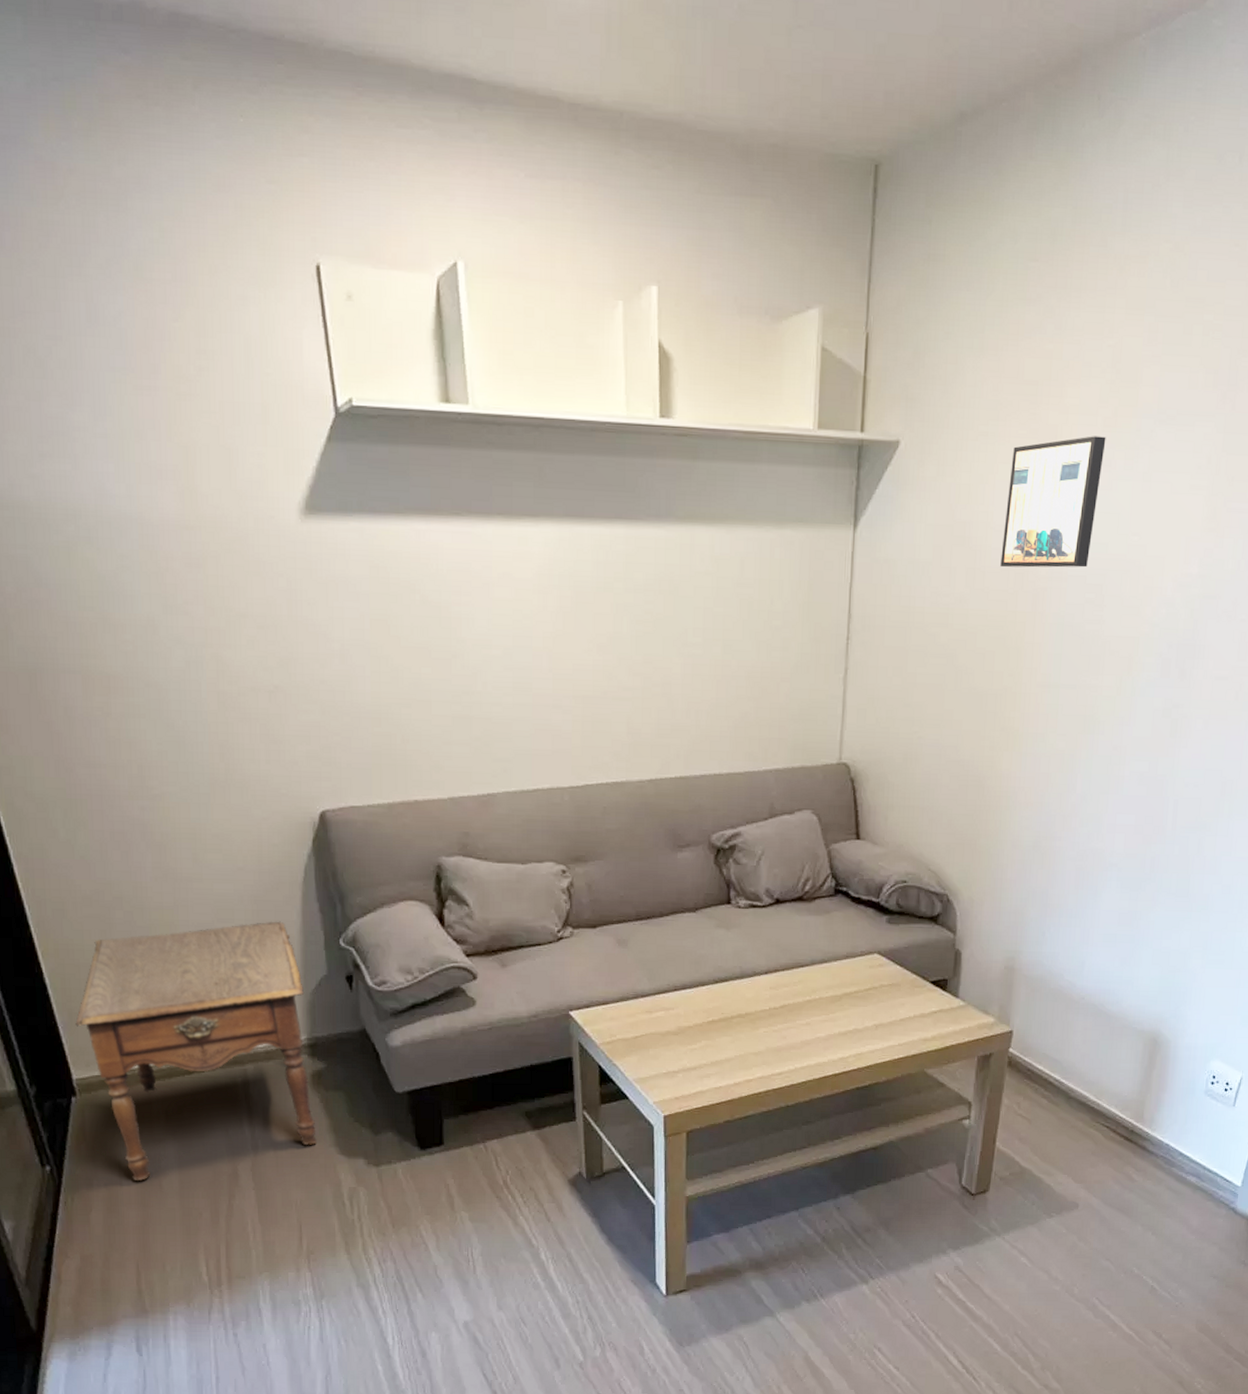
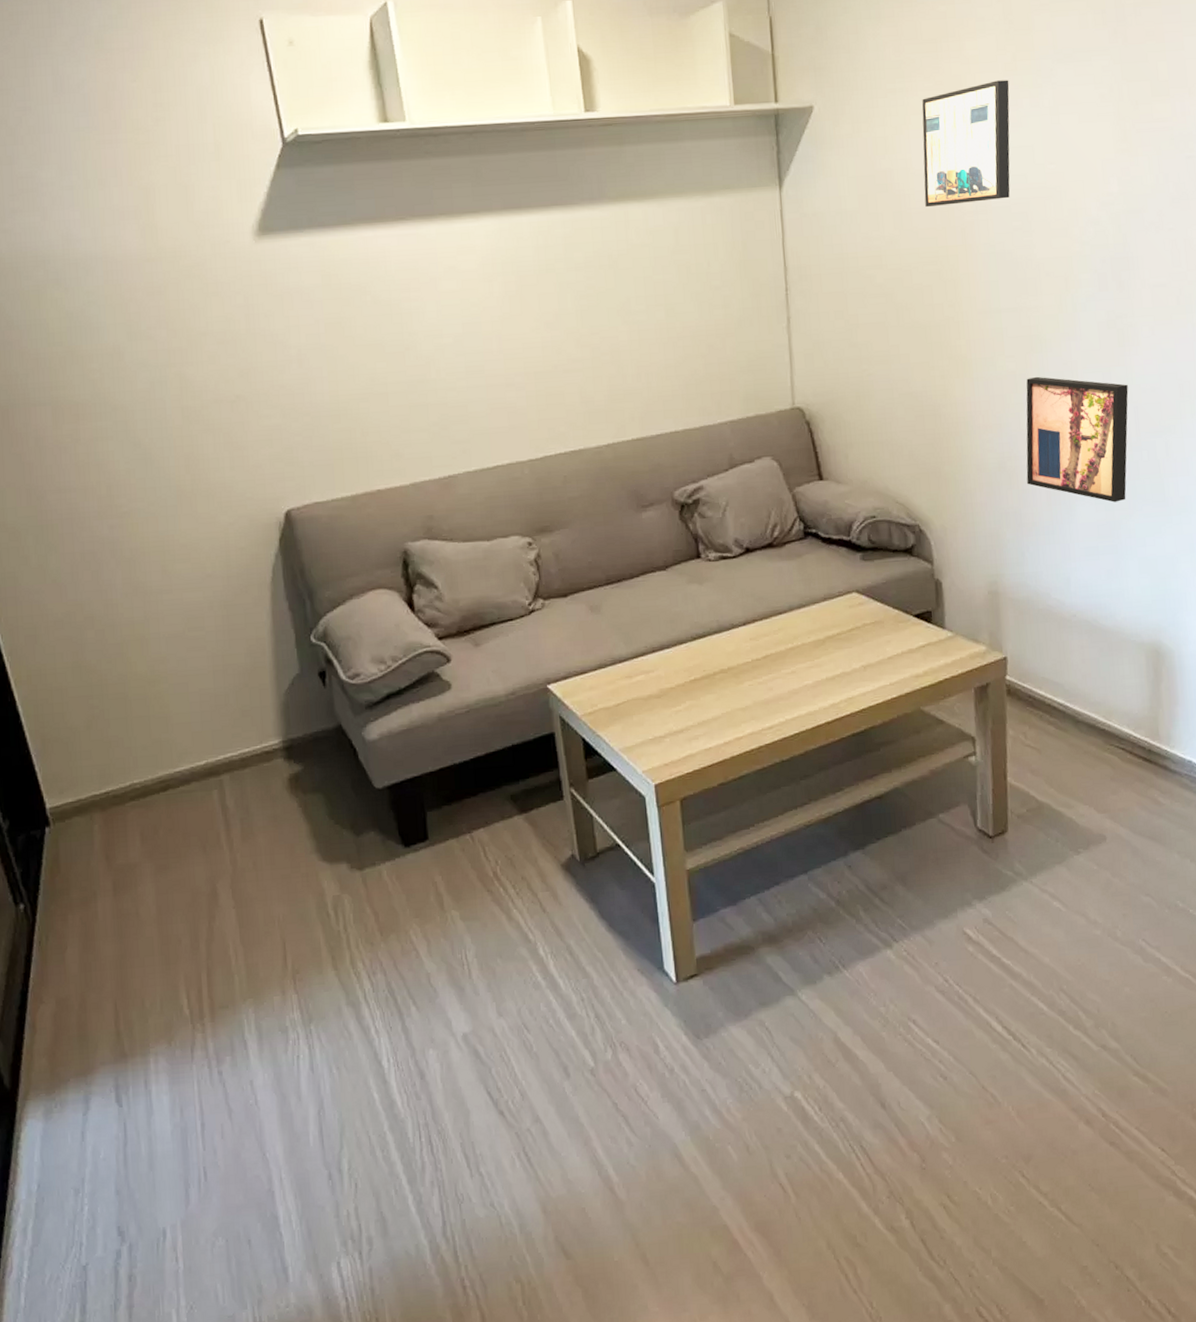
side table: present [75,921,317,1181] -> none [48,624,297,911]
wall art: none [1058,758,1172,893] -> present [1026,376,1129,503]

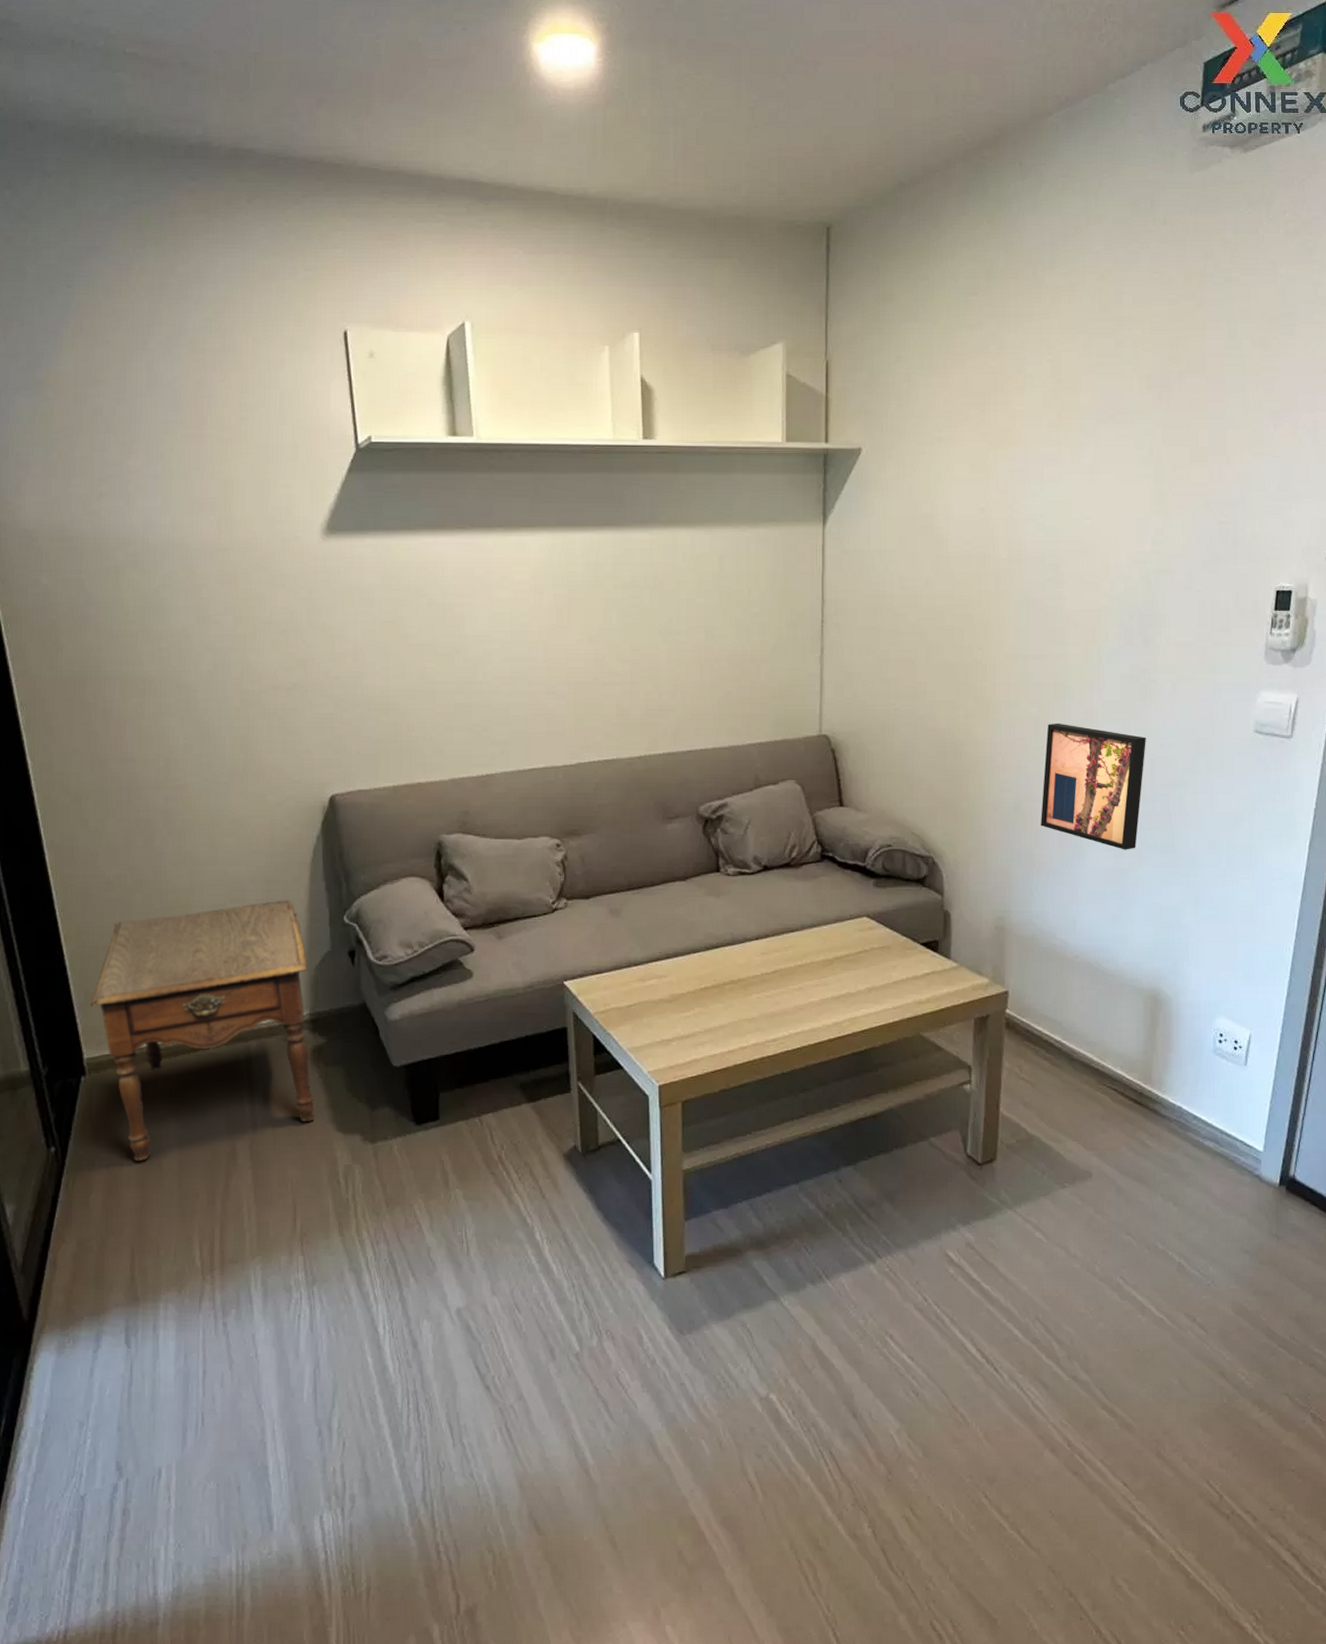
side table: none [48,624,297,911] -> present [90,900,315,1161]
wall art: present [922,80,1010,207] -> none [962,436,1052,552]

